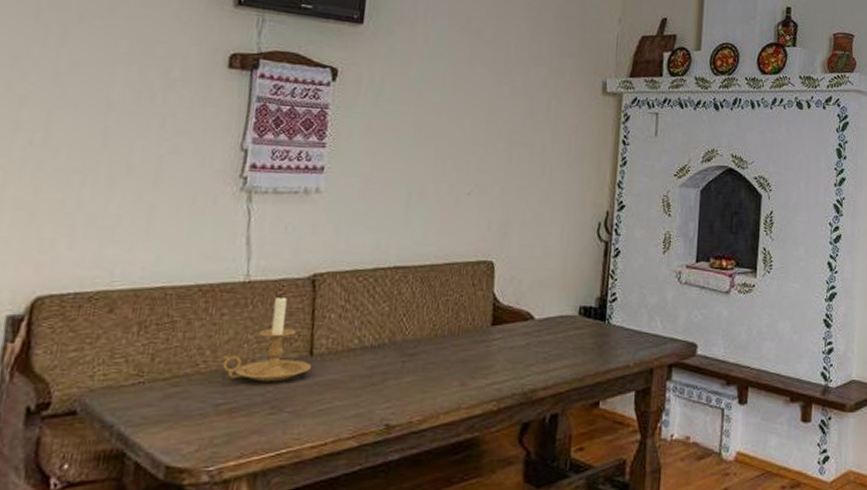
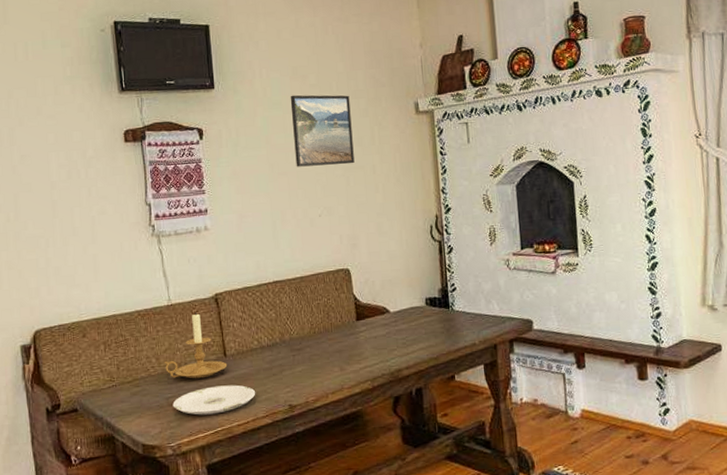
plate: none [222,393,344,431] -> present [172,385,256,415]
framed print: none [449,48,529,139] -> present [290,95,355,167]

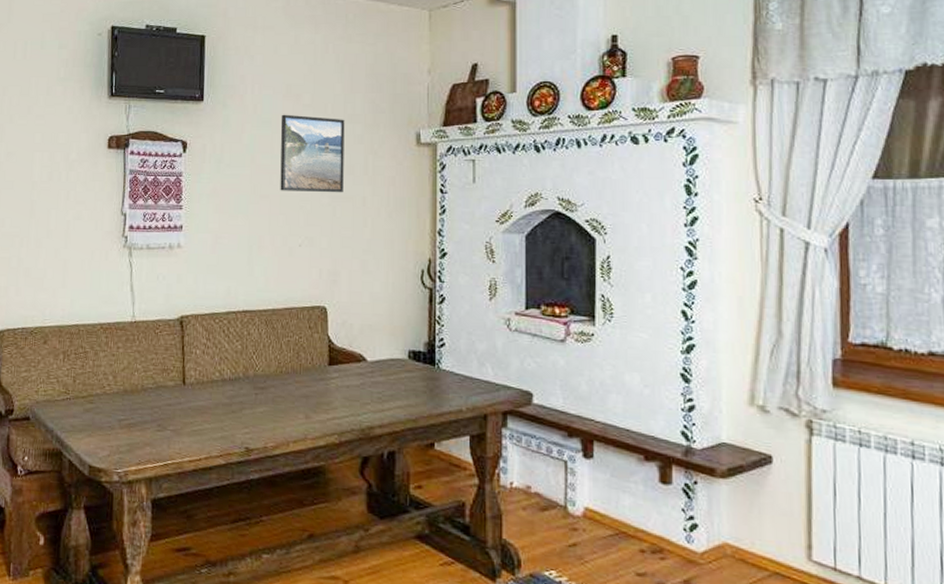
candle holder: present [164,311,228,379] -> none [120,332,185,405]
plate: present [172,385,256,415] -> none [124,414,212,446]

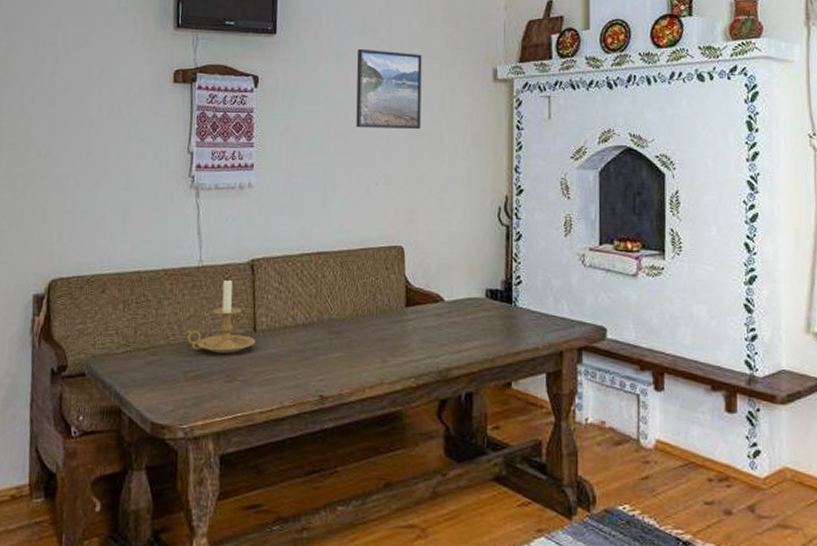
candle holder: none [120,332,185,405] -> present [186,276,256,354]

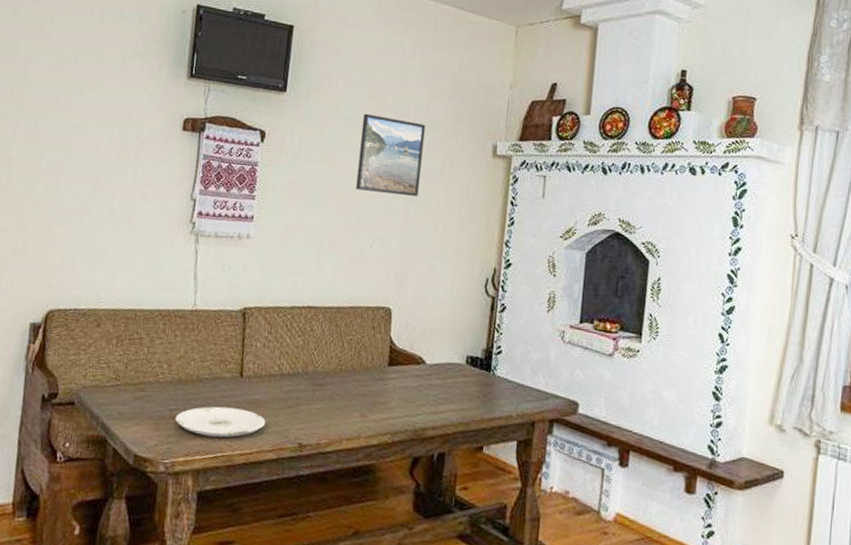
candle holder: present [186,276,256,354] -> none [175,322,242,396]
plate: none [190,364,284,397] -> present [175,406,266,438]

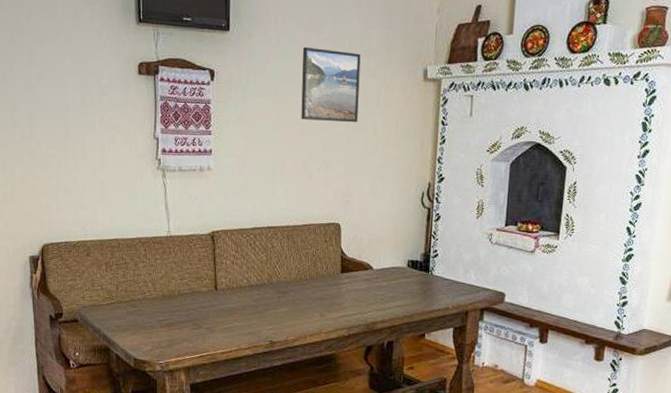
plate: present [175,406,266,438] -> none [164,315,241,341]

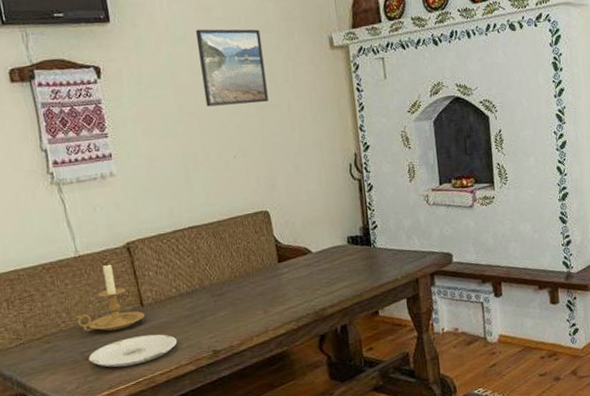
candle holder: none [159,245,217,307] -> present [75,261,145,332]
plate: none [164,315,241,341] -> present [88,334,178,368]

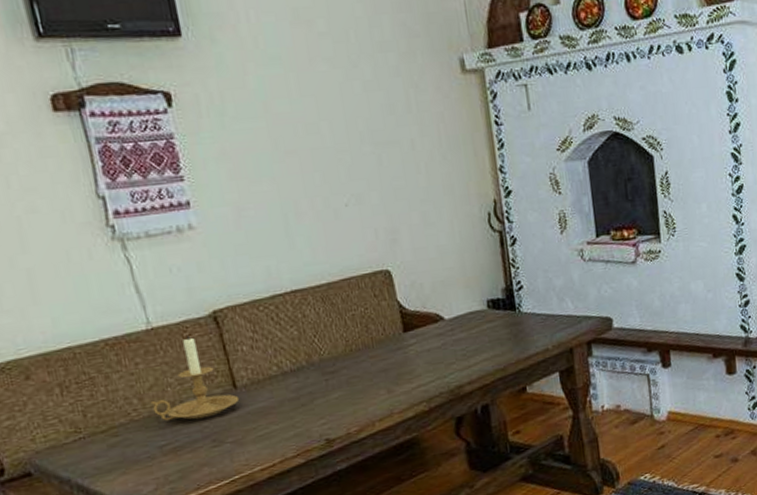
plate: present [88,334,178,368] -> none [168,421,281,464]
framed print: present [195,29,269,107] -> none [292,46,387,143]

